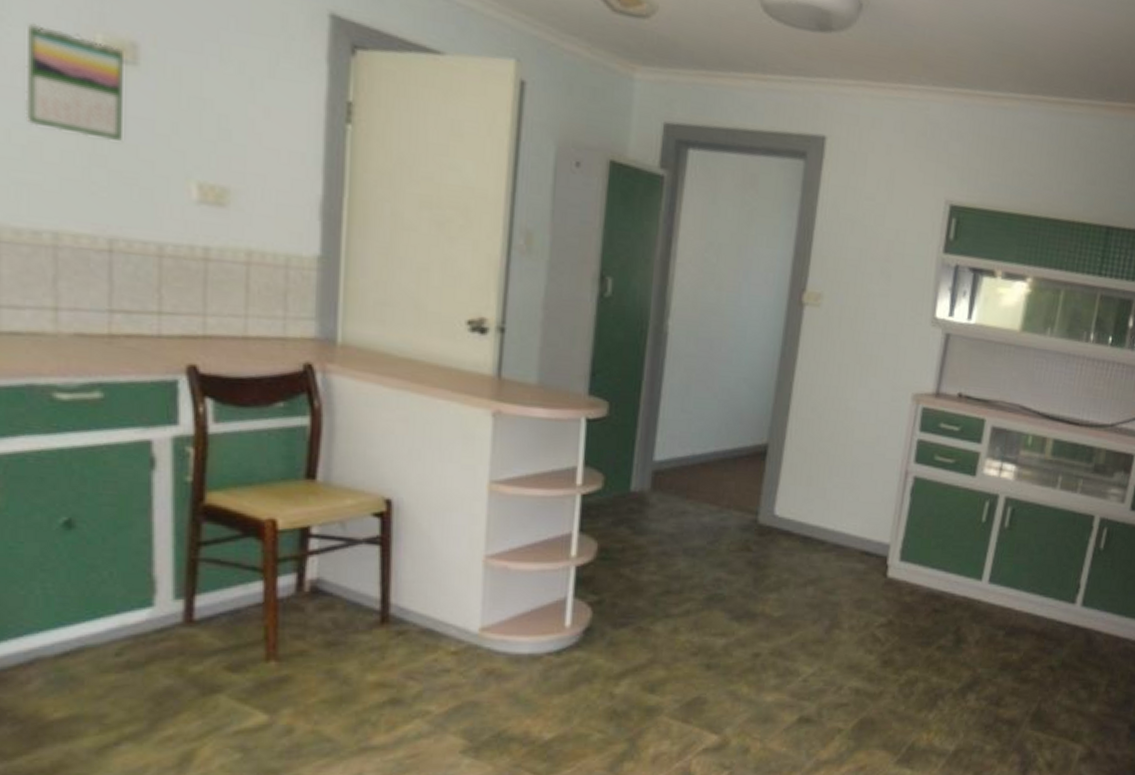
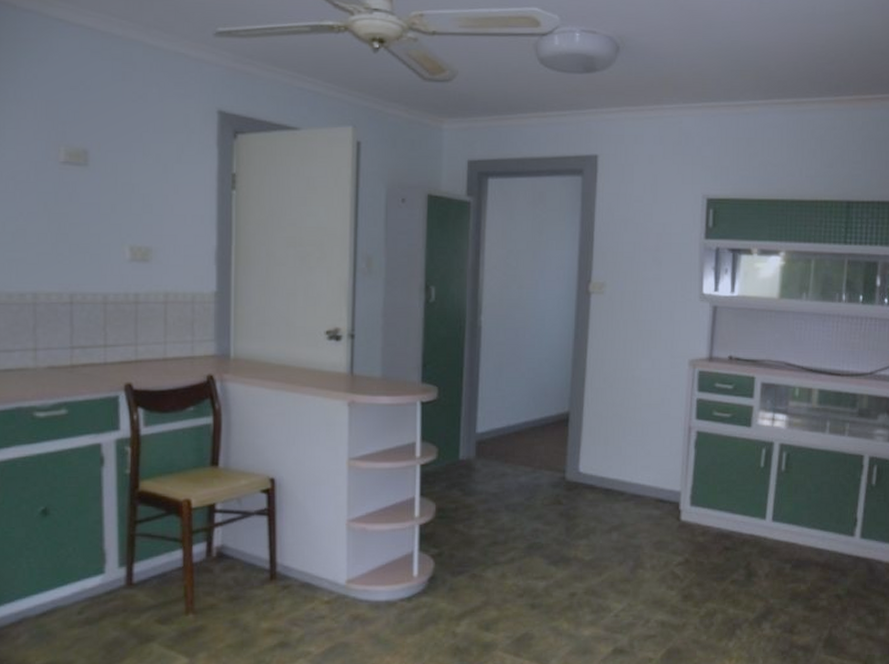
calendar: present [25,22,123,141] -> none [15,145,78,223]

